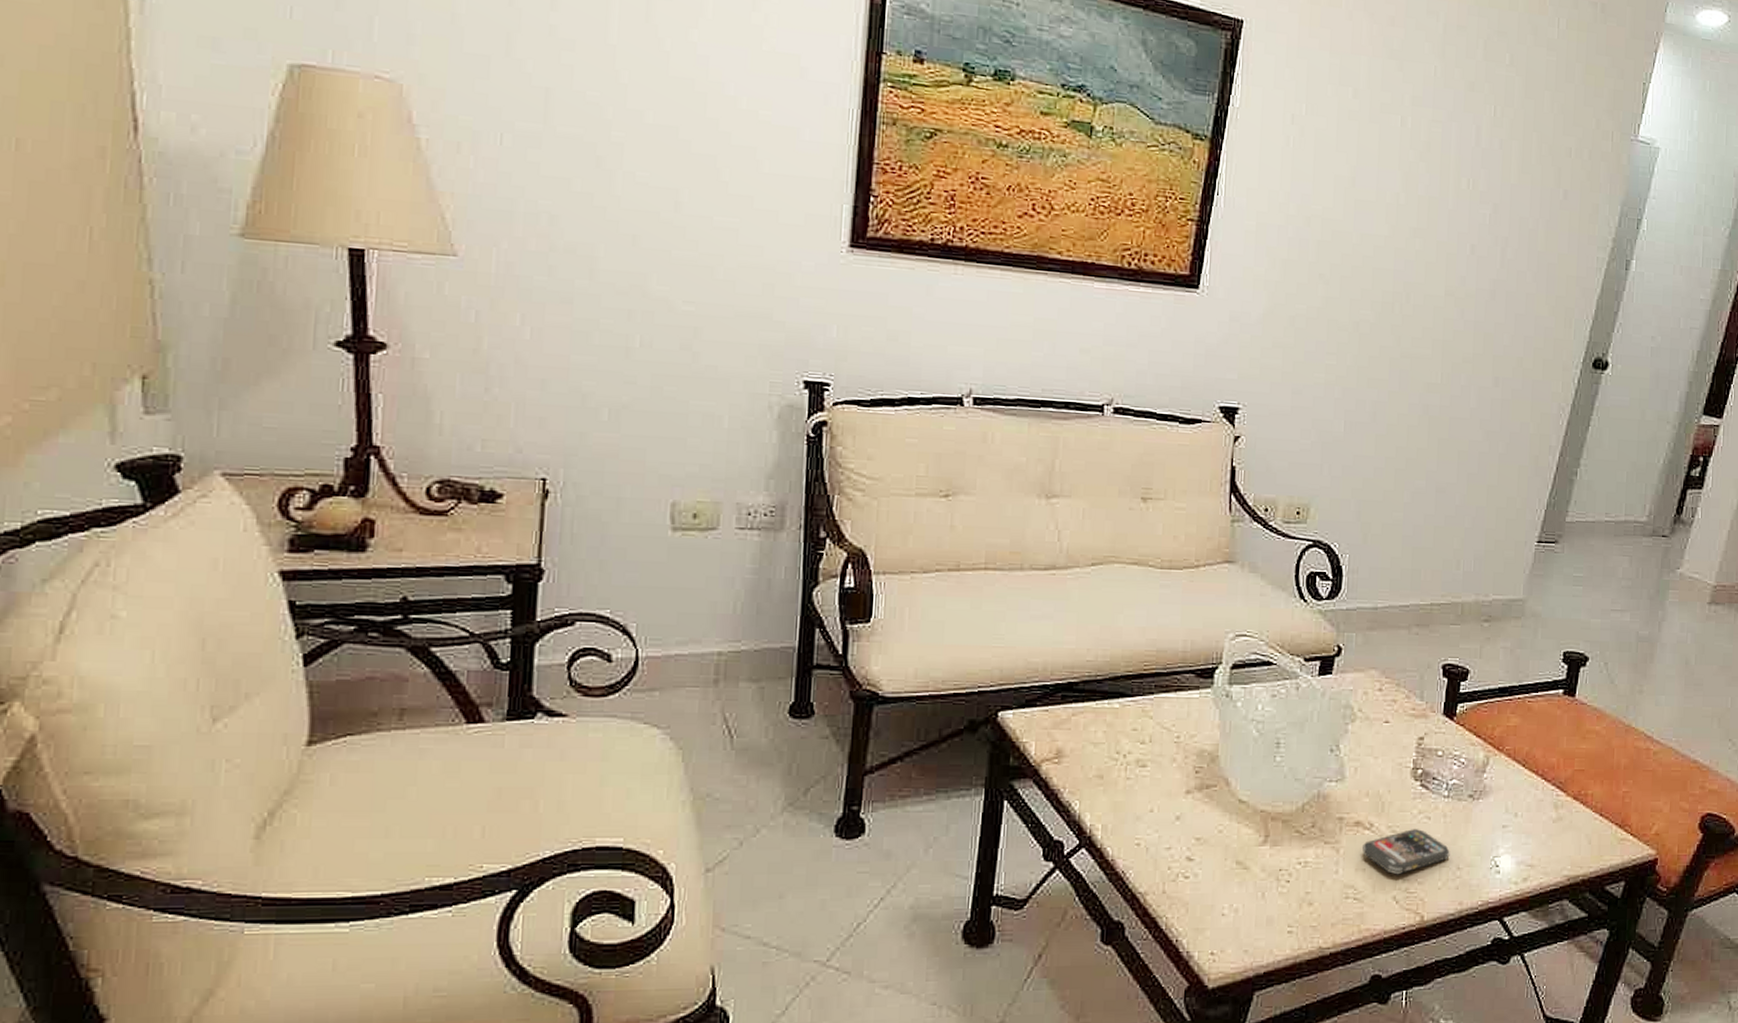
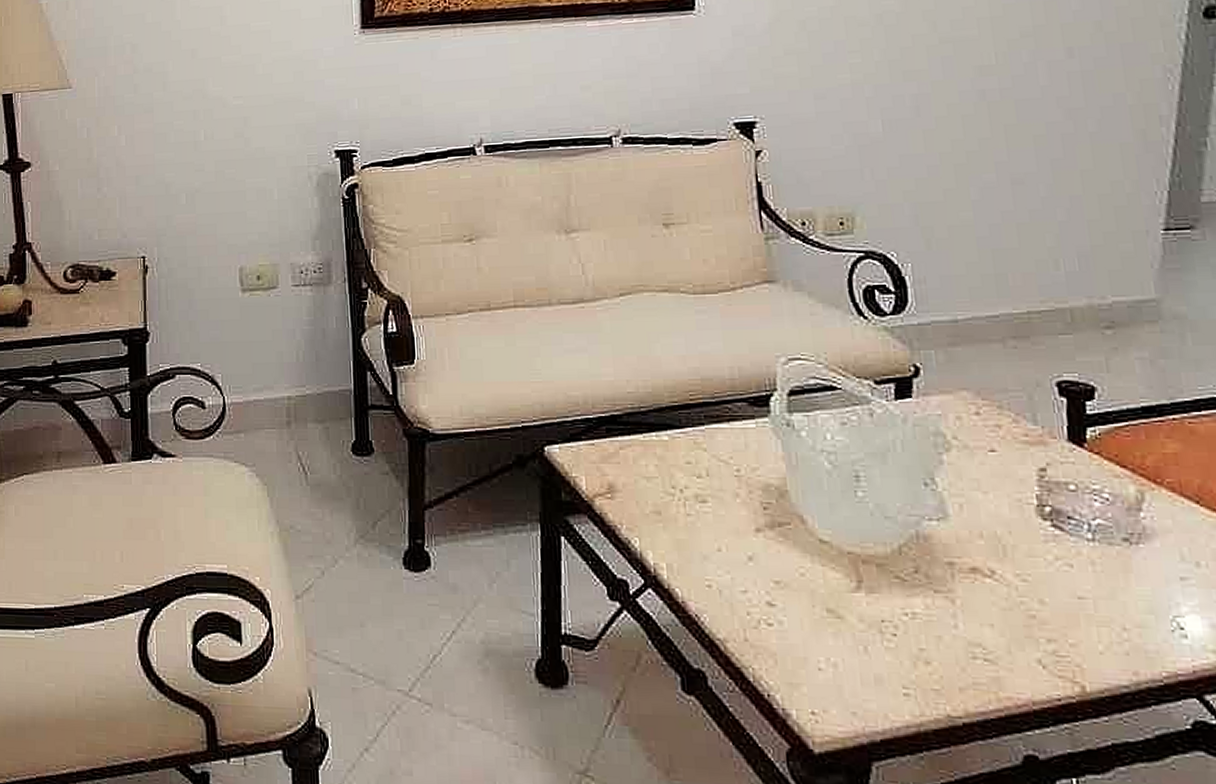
smartphone: present [1362,829,1450,875] -> none [985,578,1109,634]

